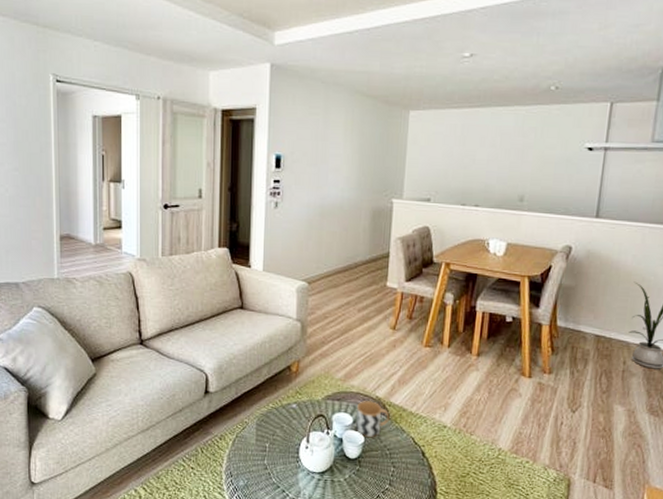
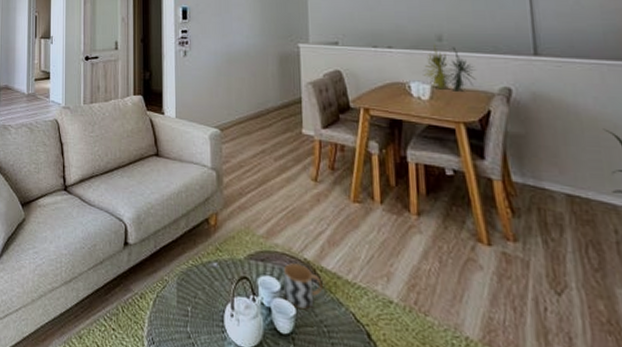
plant: none [501,204,546,249] -> present [423,44,477,92]

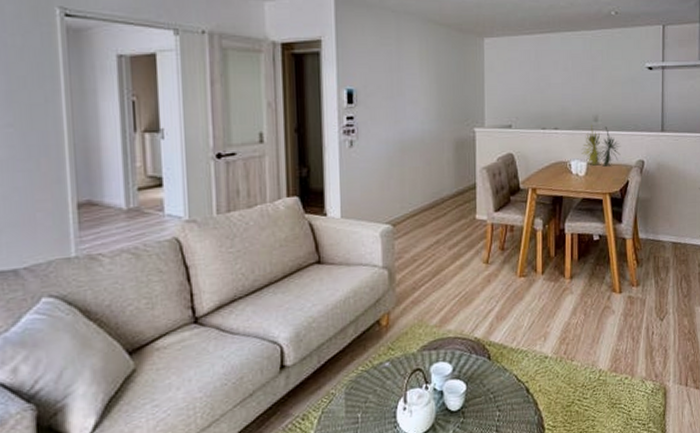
cup: present [284,263,323,310] -> none [456,343,491,385]

